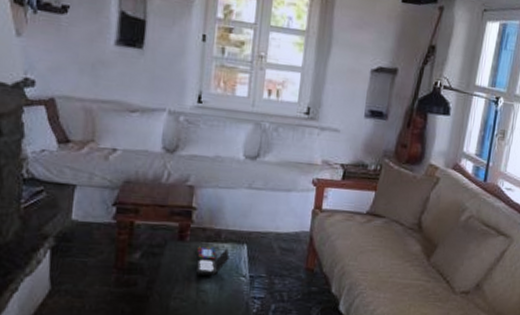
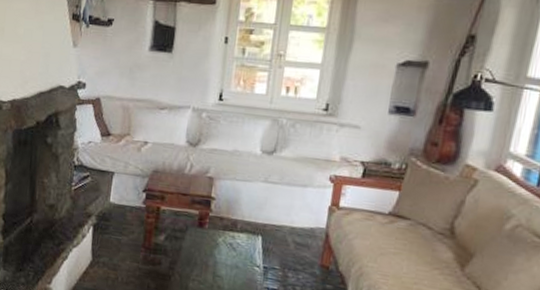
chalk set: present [196,246,230,276] -> none [213,234,245,264]

